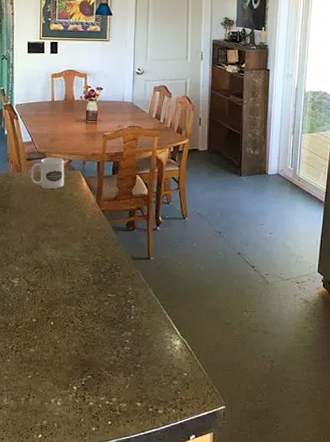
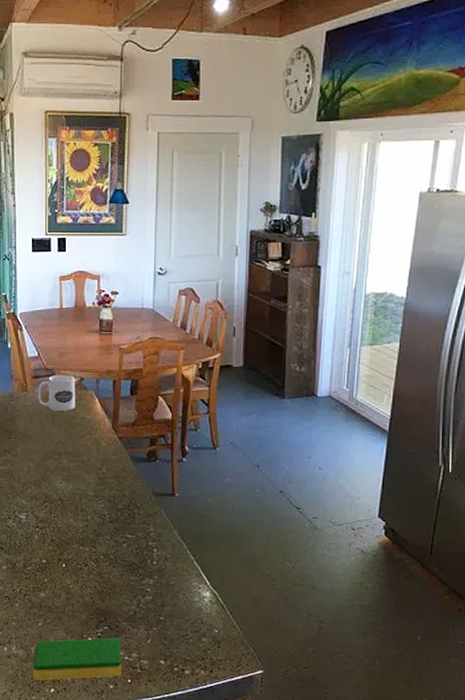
dish sponge: none [22,385,103,427] -> present [33,637,122,680]

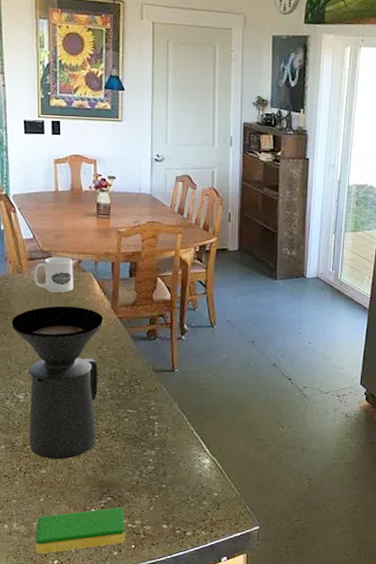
coffee maker: none [15,424,104,584] -> present [11,305,104,460]

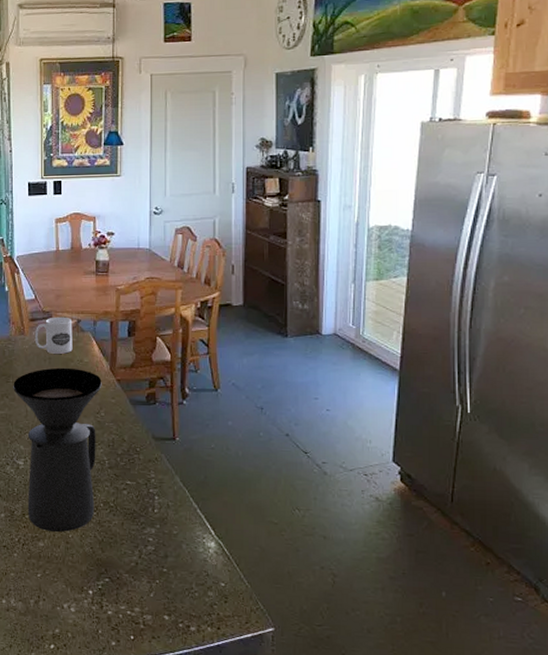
dish sponge: present [35,507,125,553] -> none [32,590,124,636]

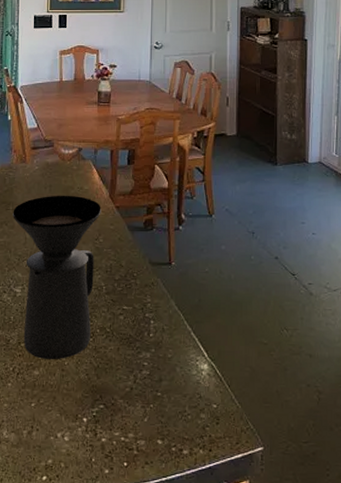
mug: present [34,317,73,354] -> none [36,145,74,181]

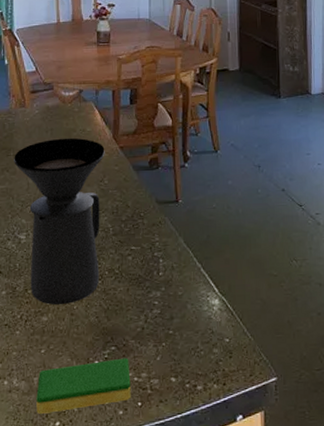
dish sponge: none [24,417,118,467] -> present [36,358,131,414]

